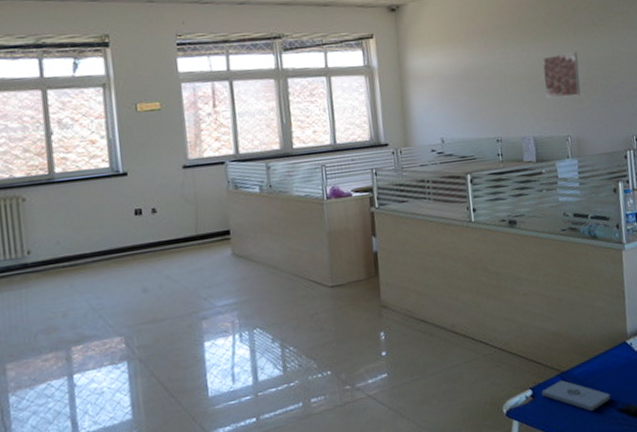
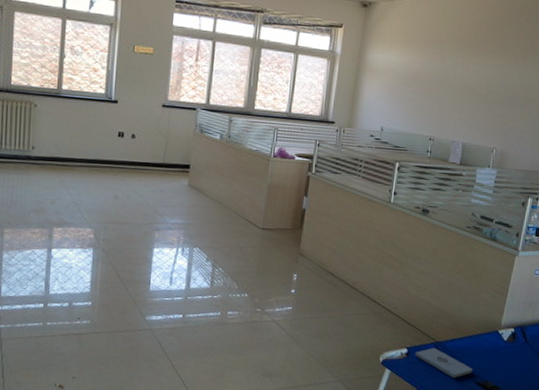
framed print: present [542,52,581,99] -> none [482,73,522,115]

